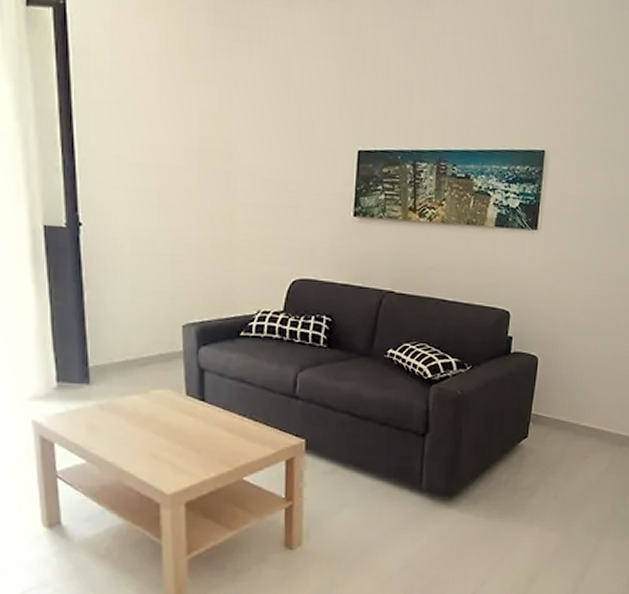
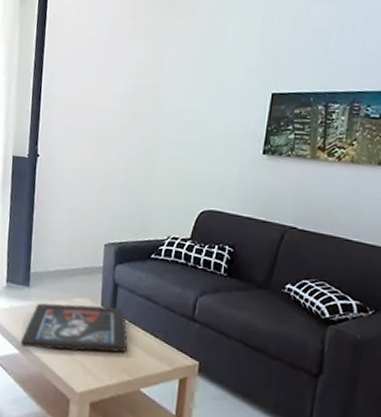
religious icon: none [86,394,224,454] -> present [20,303,128,353]

